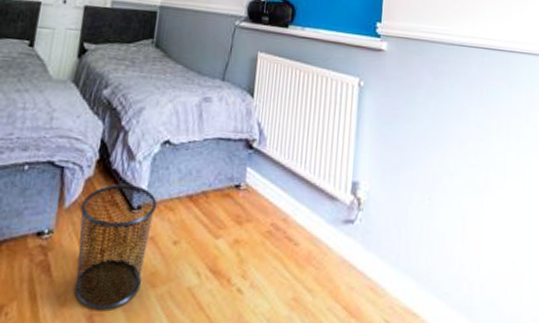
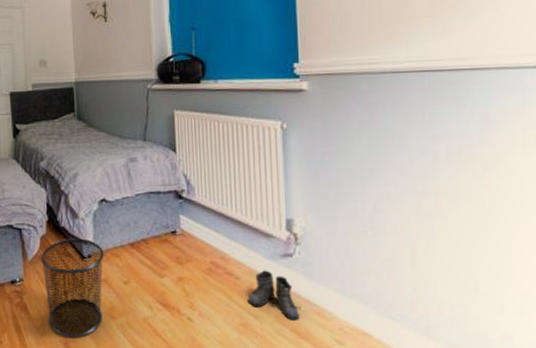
boots: none [304,236,355,296] -> present [249,270,301,320]

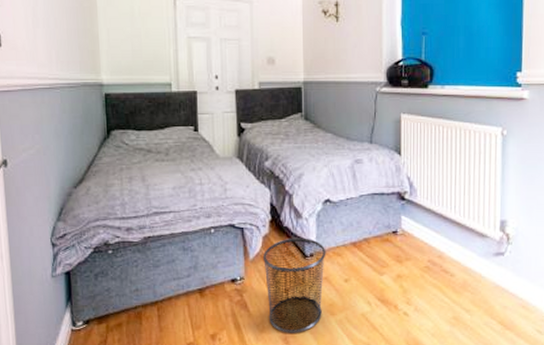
boots: present [249,270,301,320] -> none [462,268,508,313]

